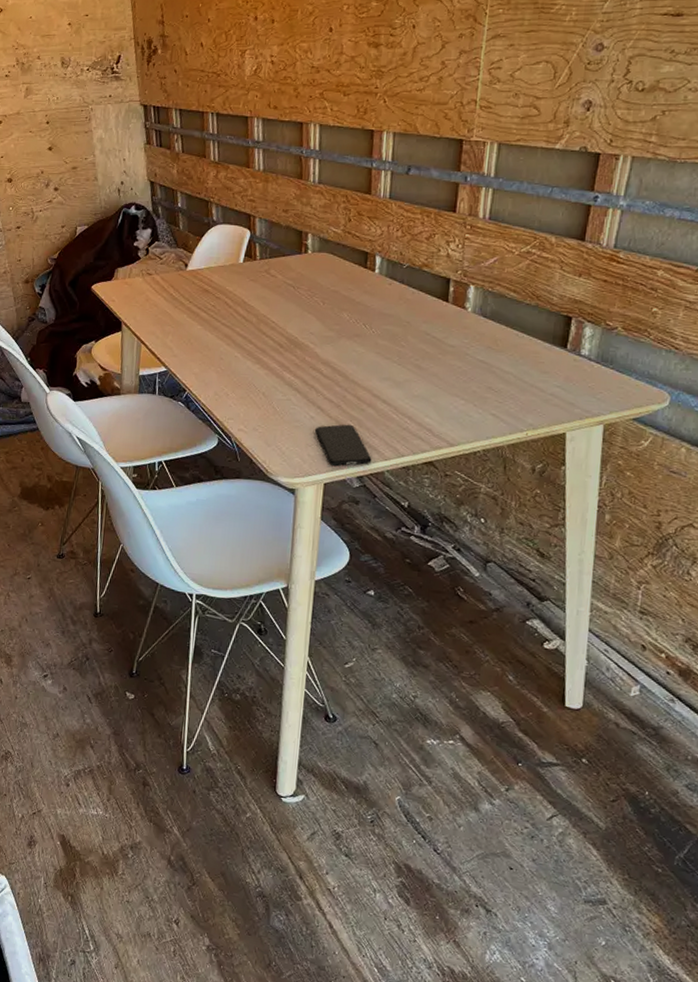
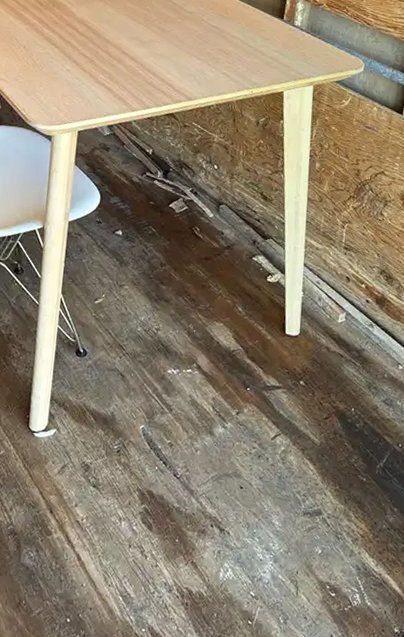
smartphone: present [314,424,372,467] -> none [70,77,121,116]

